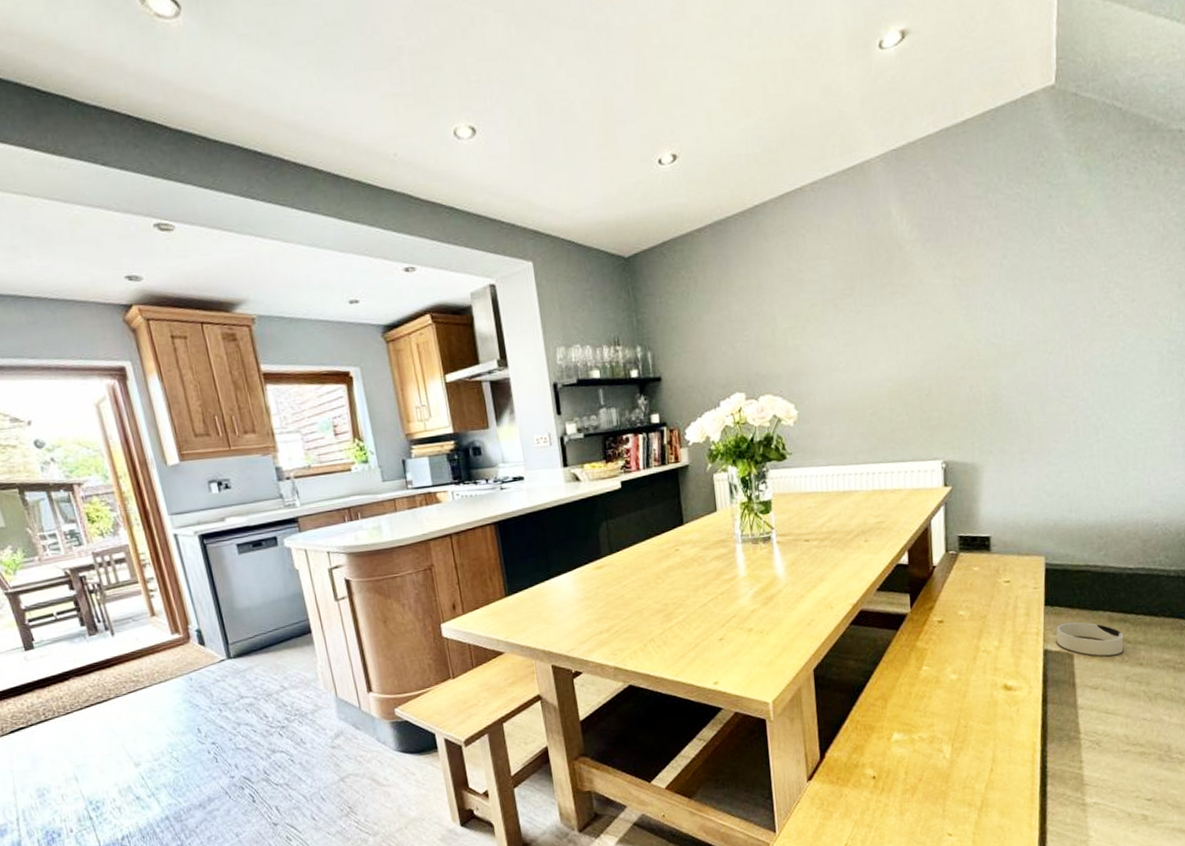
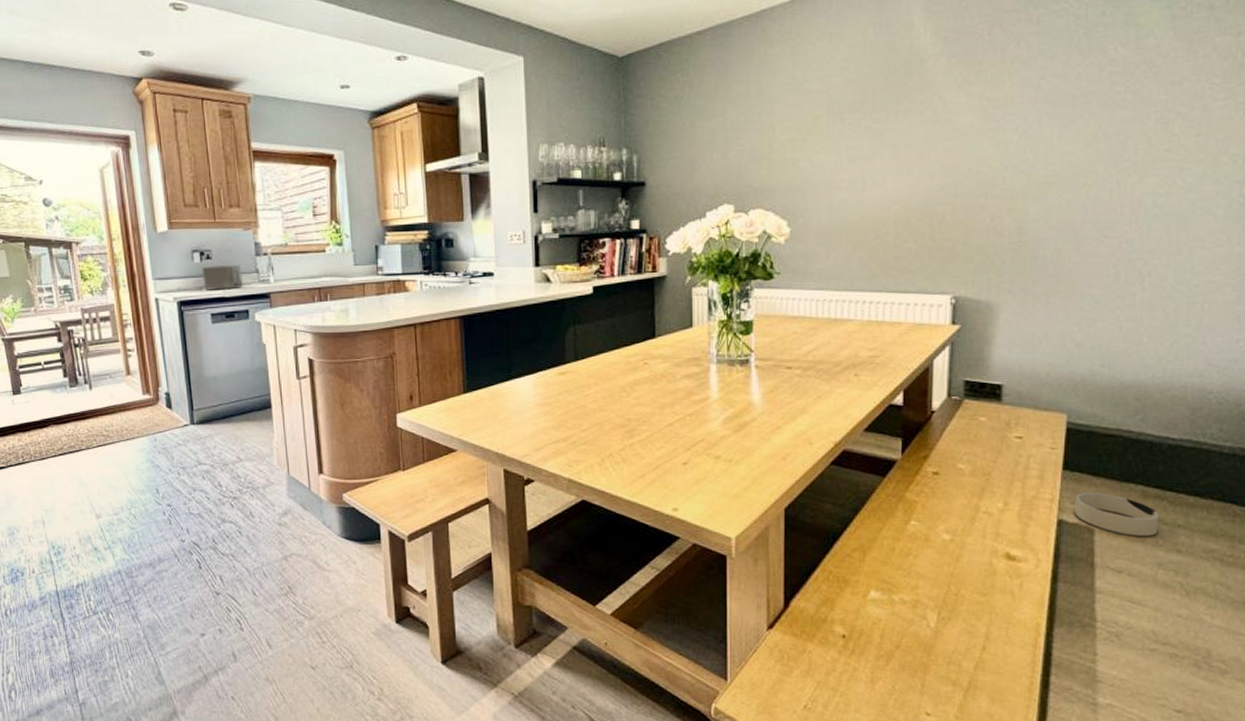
toaster: none [221,492,268,521] -> present [202,265,243,290]

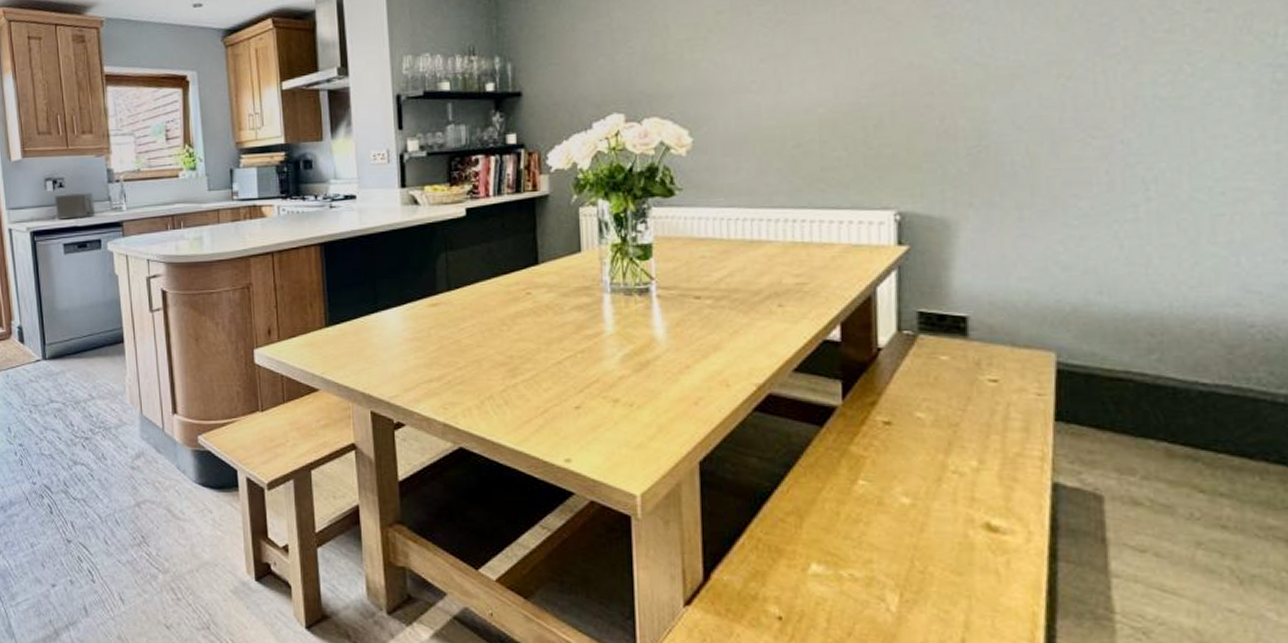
pet bowl: present [1074,493,1159,537] -> none [1073,450,1193,508]

